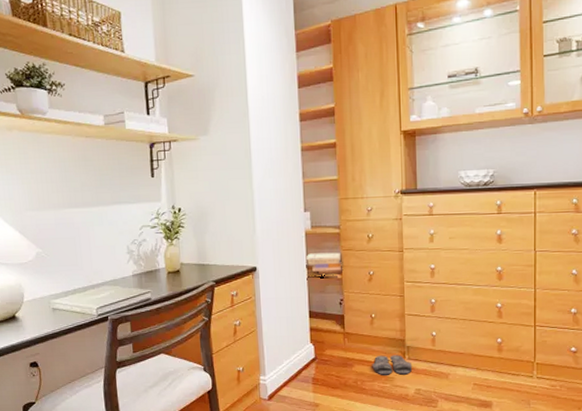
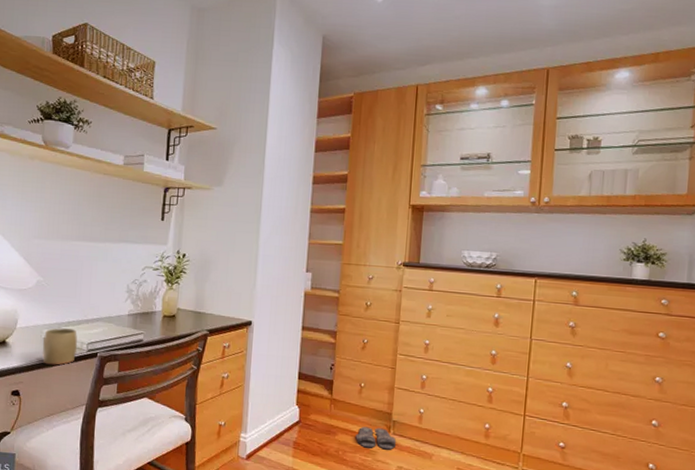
mug: none [52,296,88,334] -> present [42,328,78,365]
books: present [305,252,344,275] -> none [302,314,338,339]

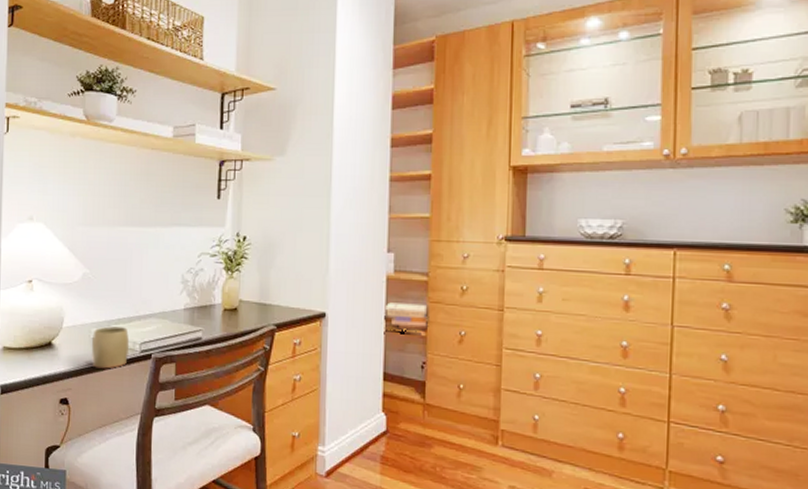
books: none [302,314,338,339] -> present [384,302,429,331]
slippers: present [355,426,396,450] -> none [455,437,505,466]

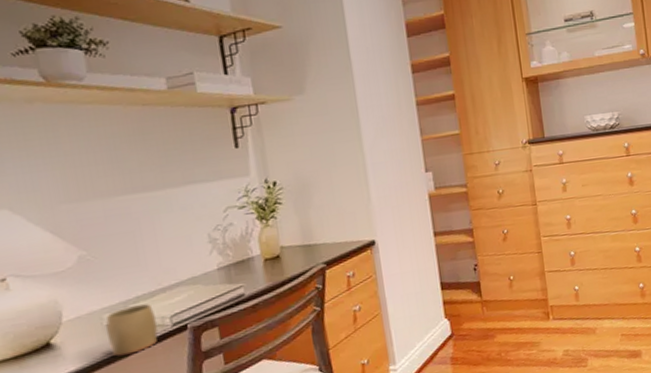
books: present [384,302,429,331] -> none [431,213,475,241]

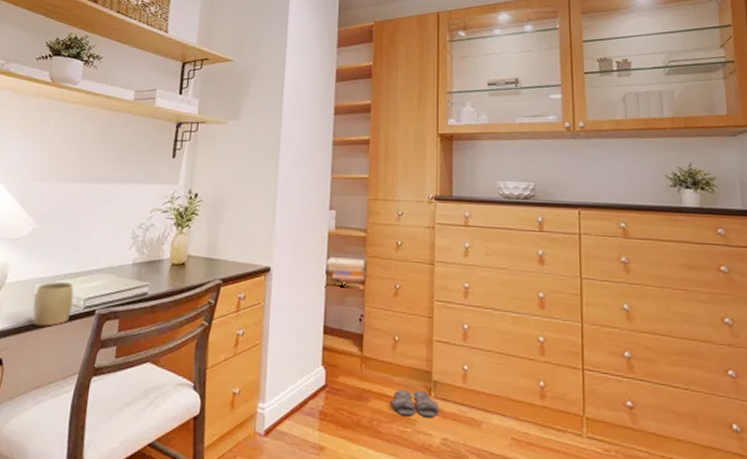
books: none [431,213,475,241] -> present [326,257,367,285]
slippers: none [515,316,558,342] -> present [391,389,438,418]

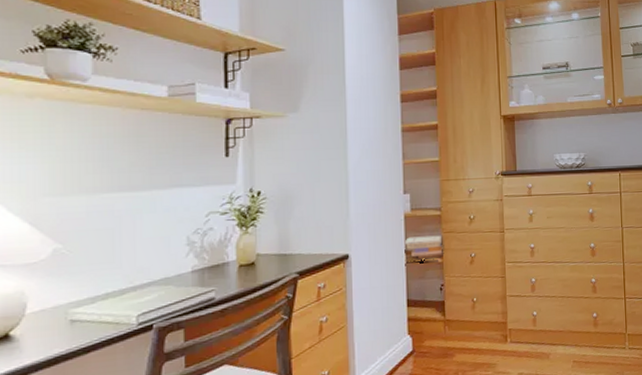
mug: present [32,282,74,326] -> none [69,301,123,353]
slippers: present [391,389,438,418] -> none [474,338,514,363]

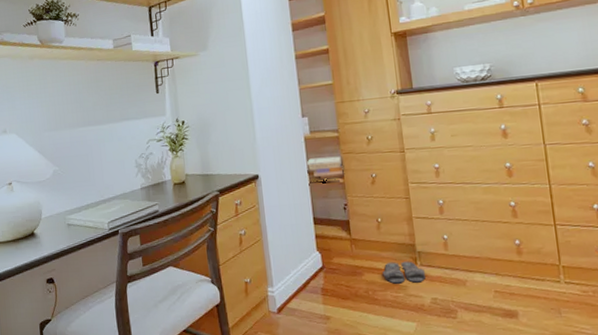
slippers: none [474,338,514,363] -> present [382,261,425,284]

